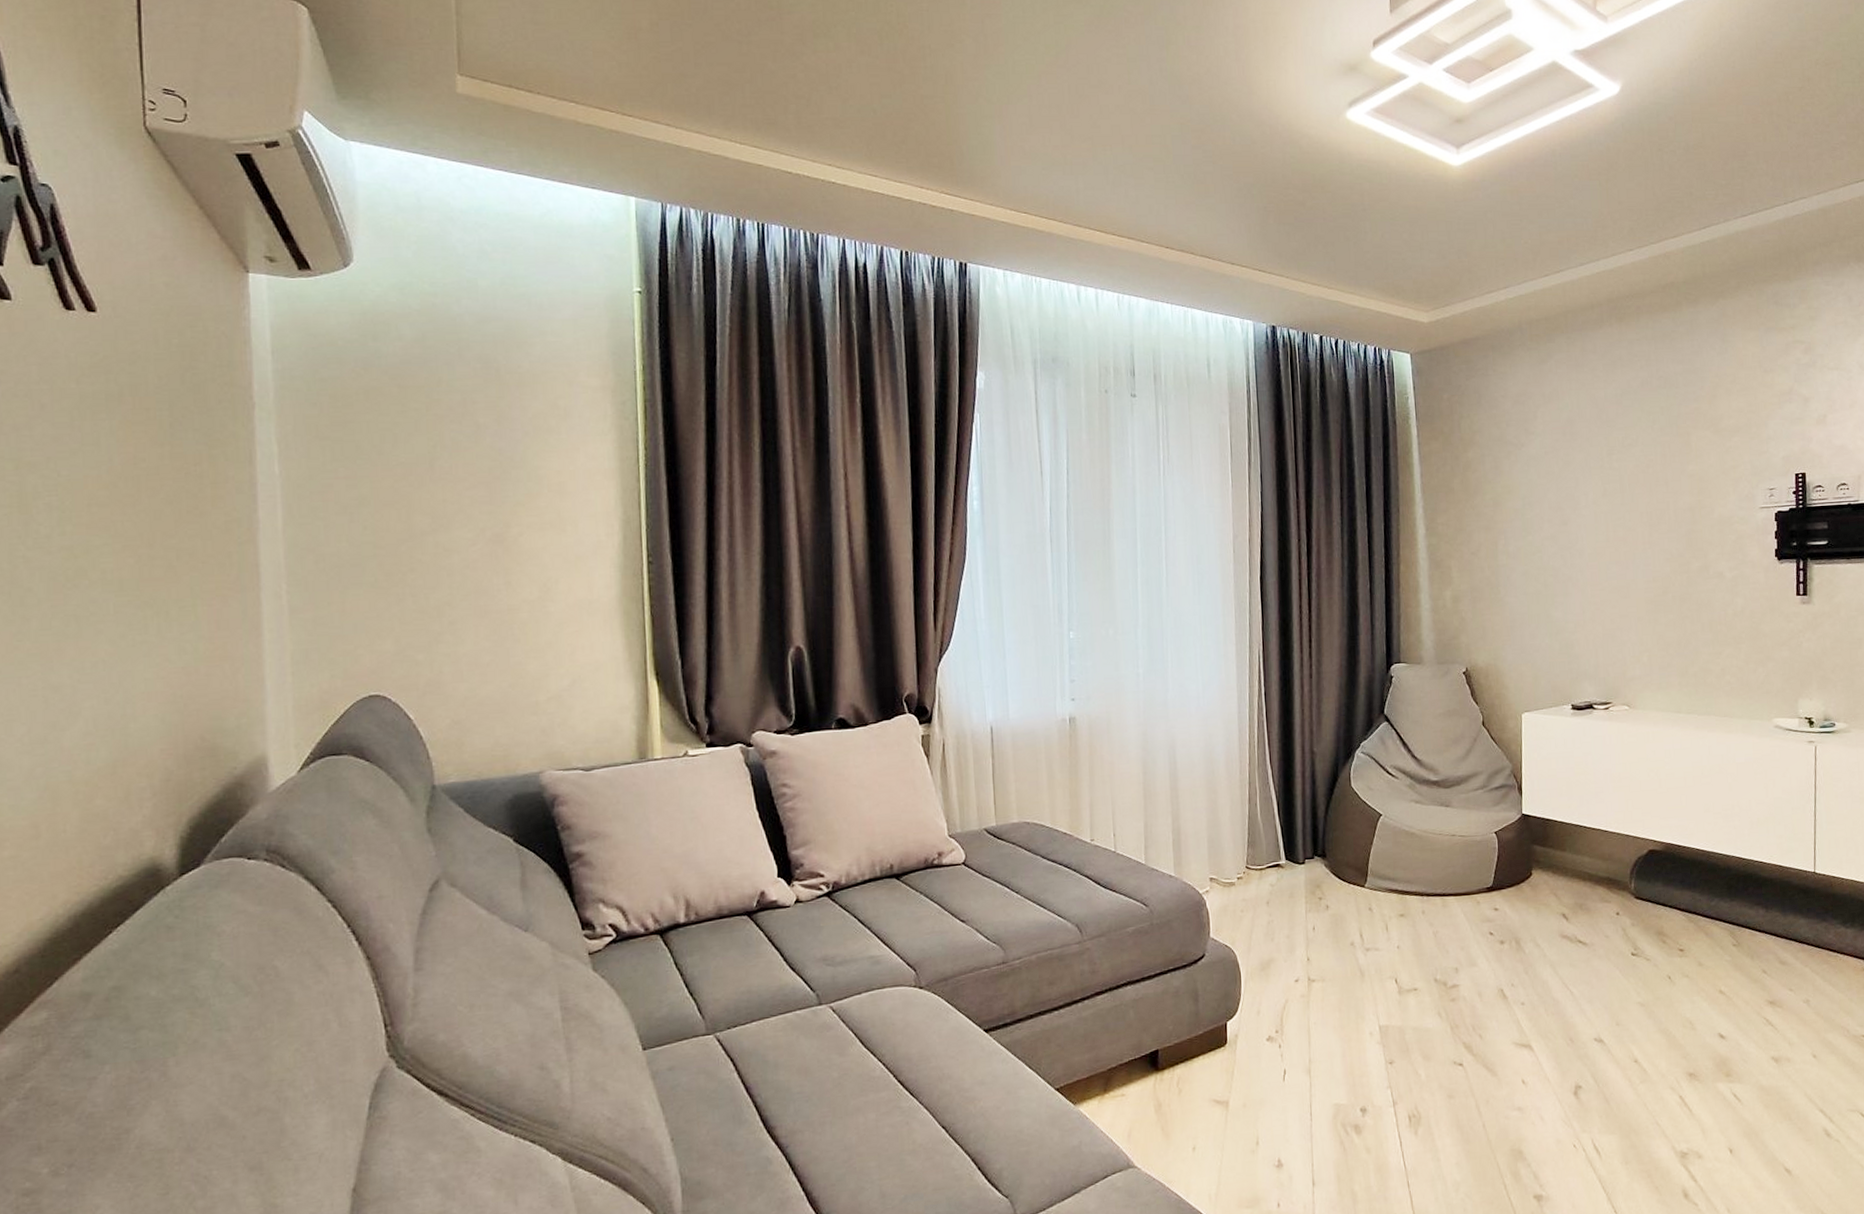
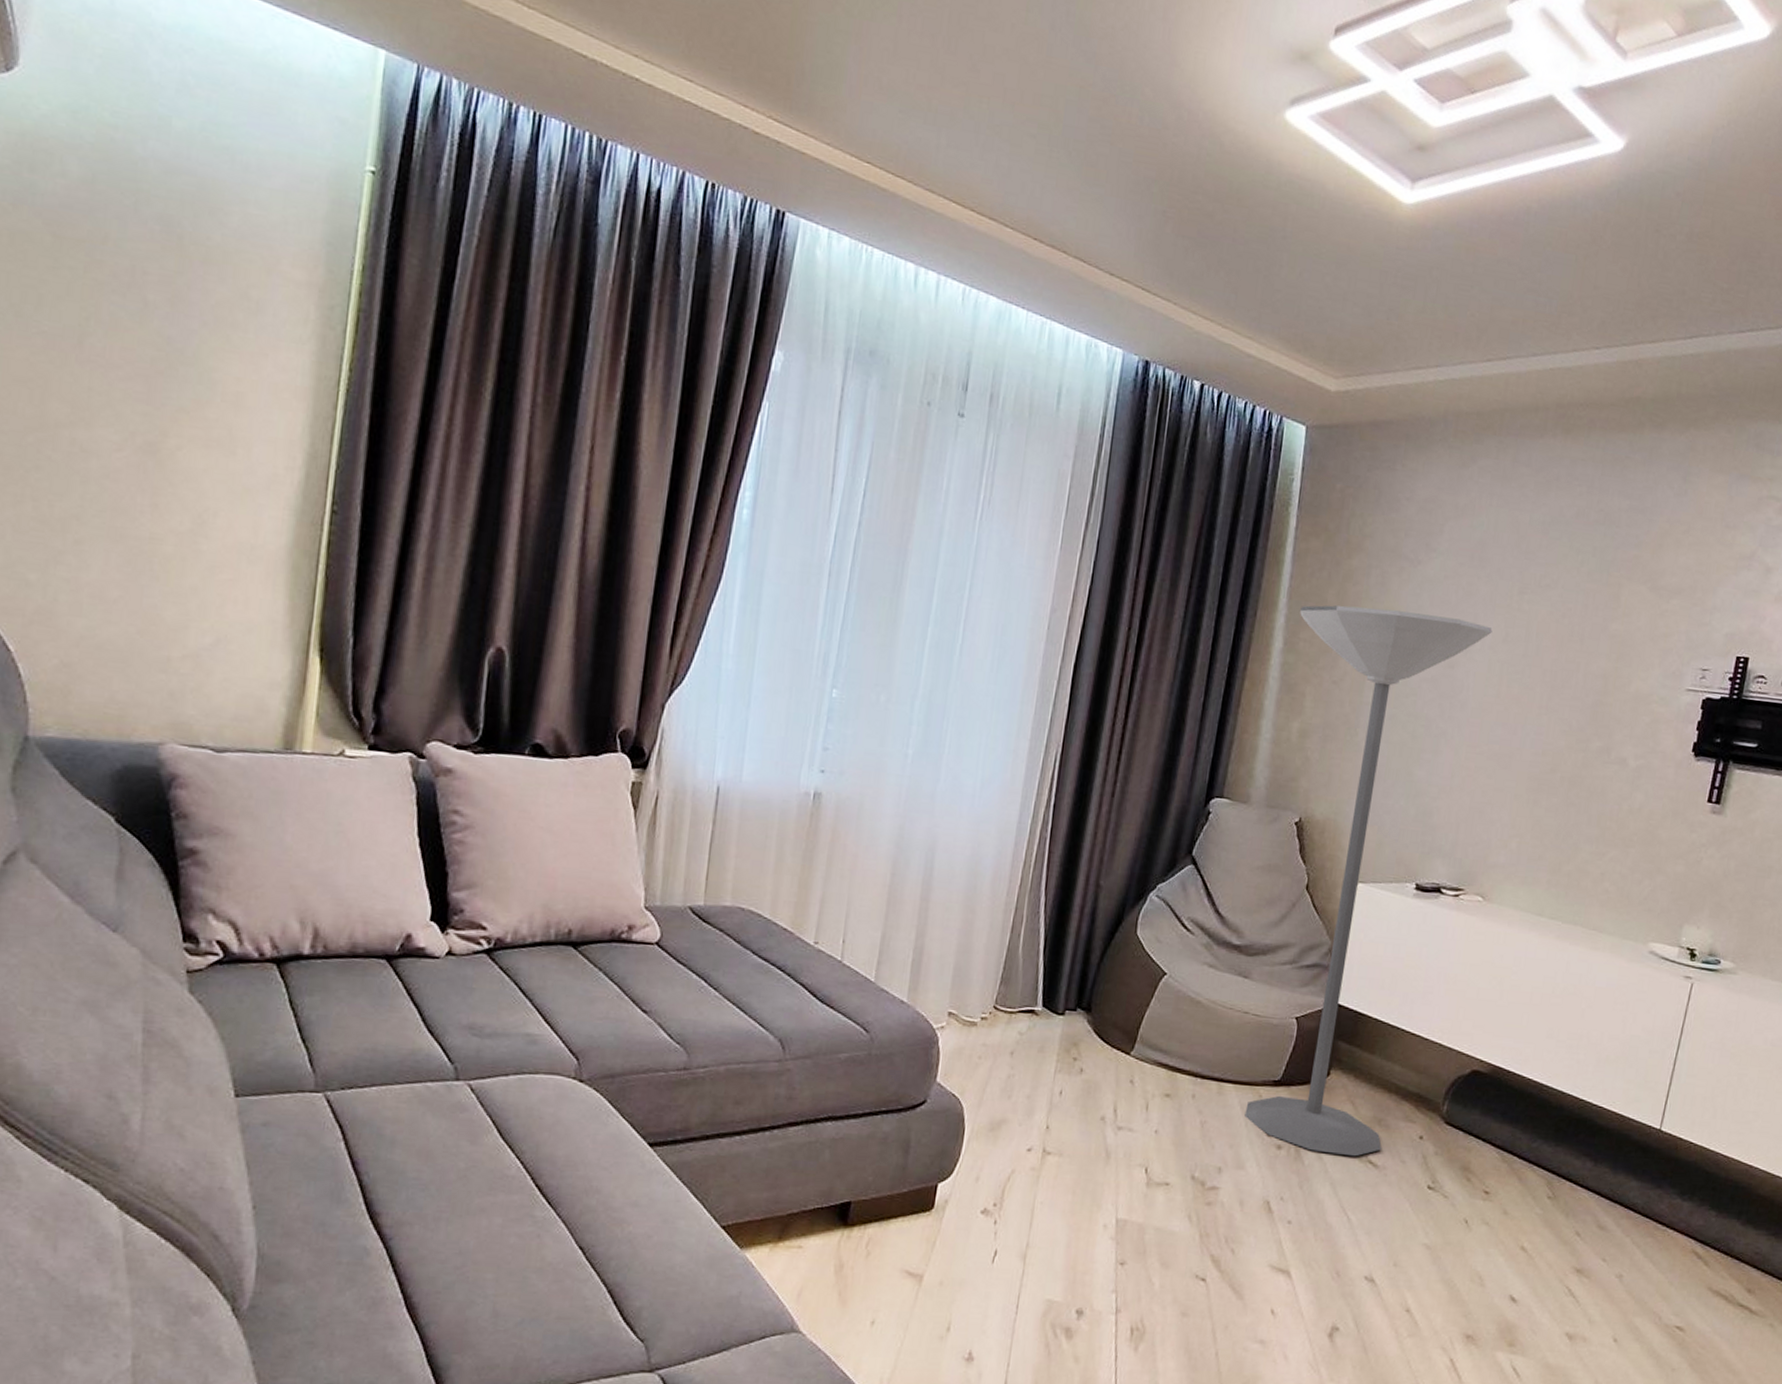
floor lamp: none [1434,484,1593,941] -> present [1244,605,1493,1157]

